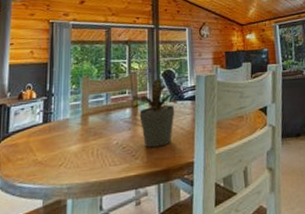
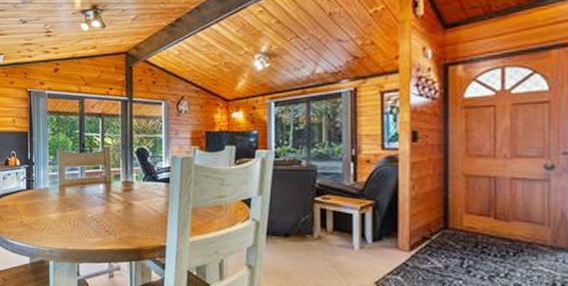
potted plant: present [133,79,178,148] -> none [106,156,152,226]

